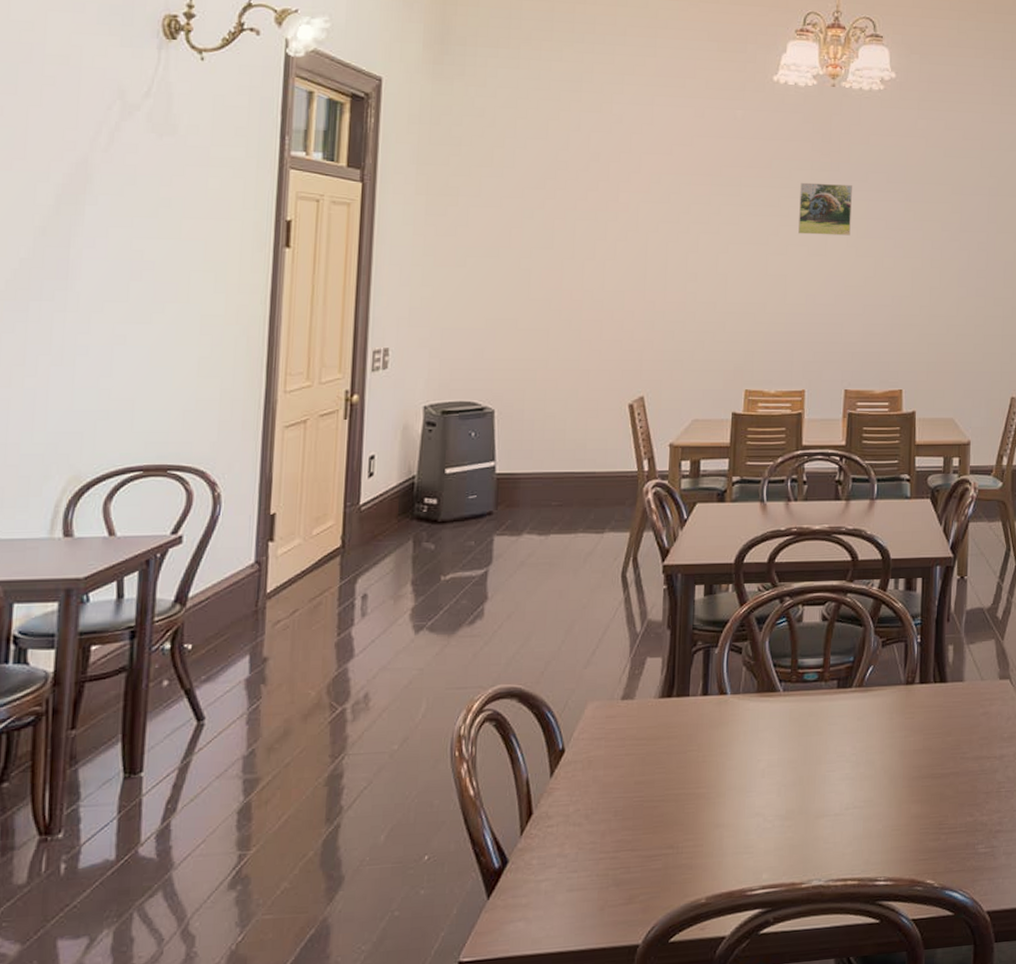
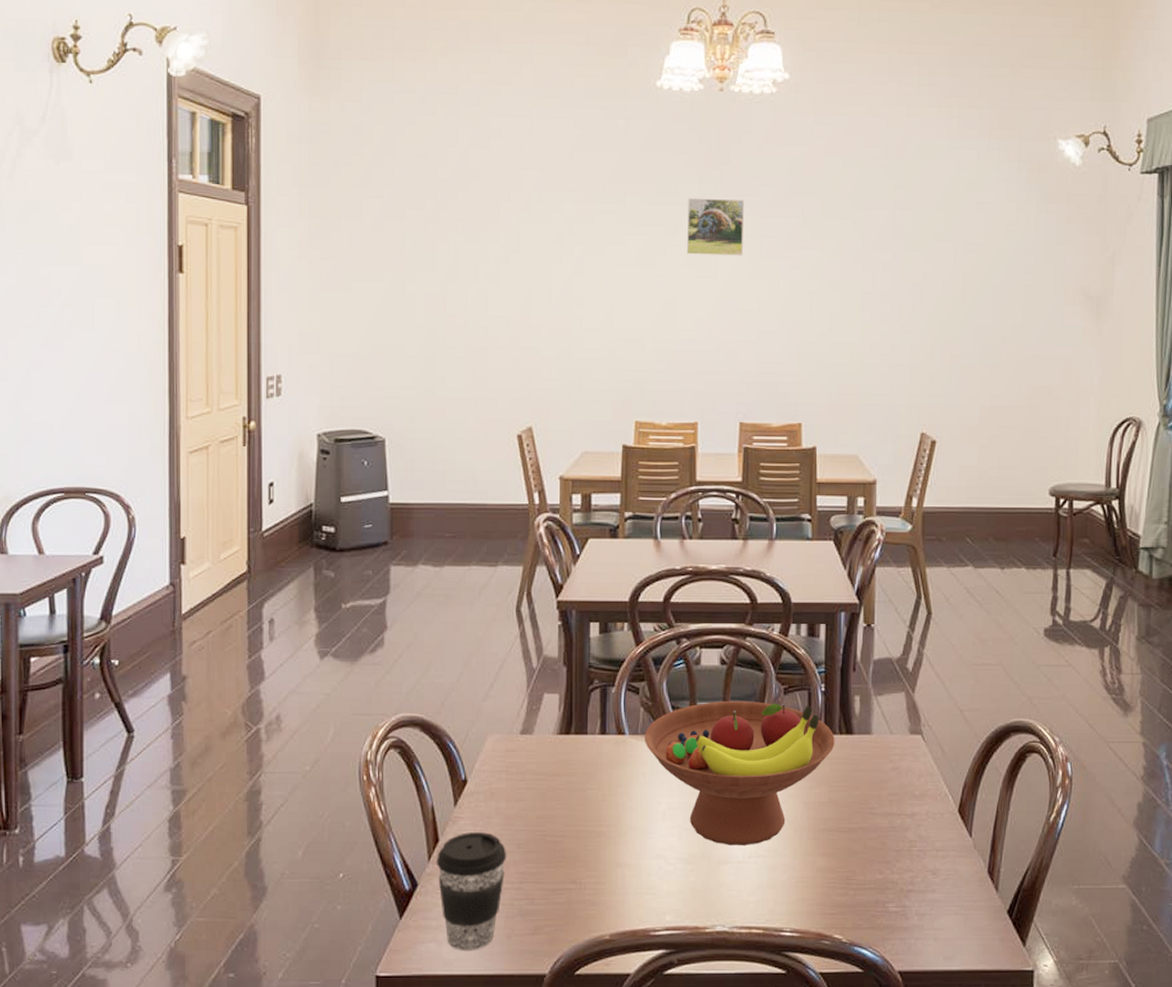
coffee cup: none [528,802,603,927] -> present [436,832,507,950]
fruit bowl: none [746,655,930,799] -> present [645,700,835,845]

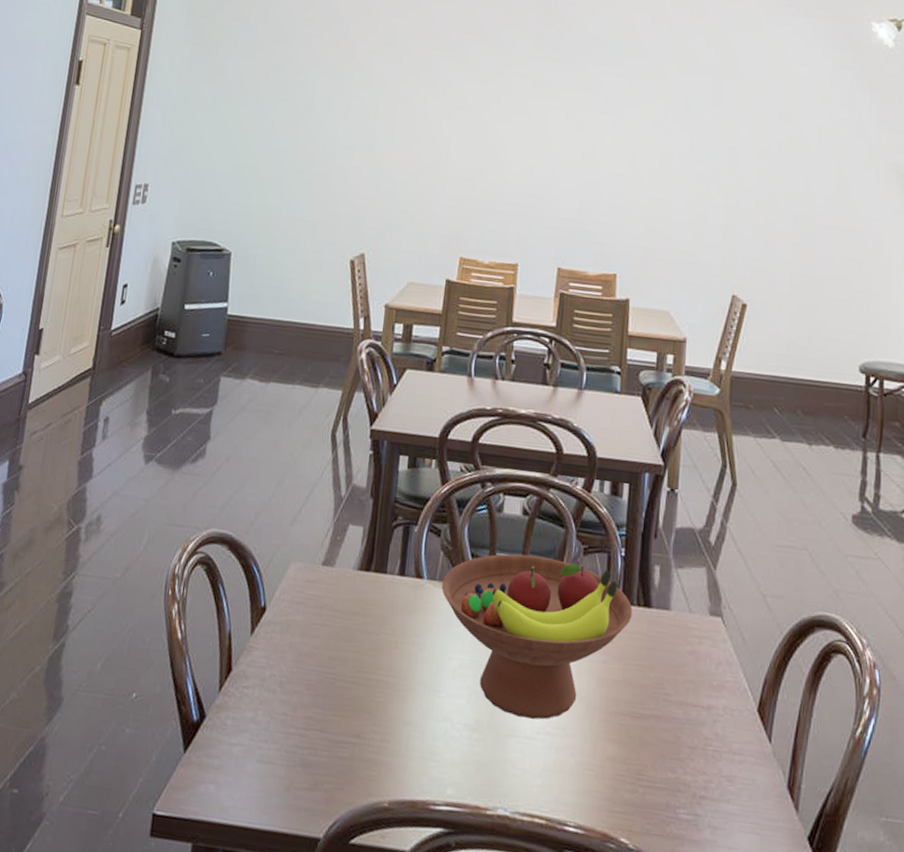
coffee cup: present [436,832,507,950] -> none [225,665,296,799]
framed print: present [687,198,744,256] -> none [520,51,575,108]

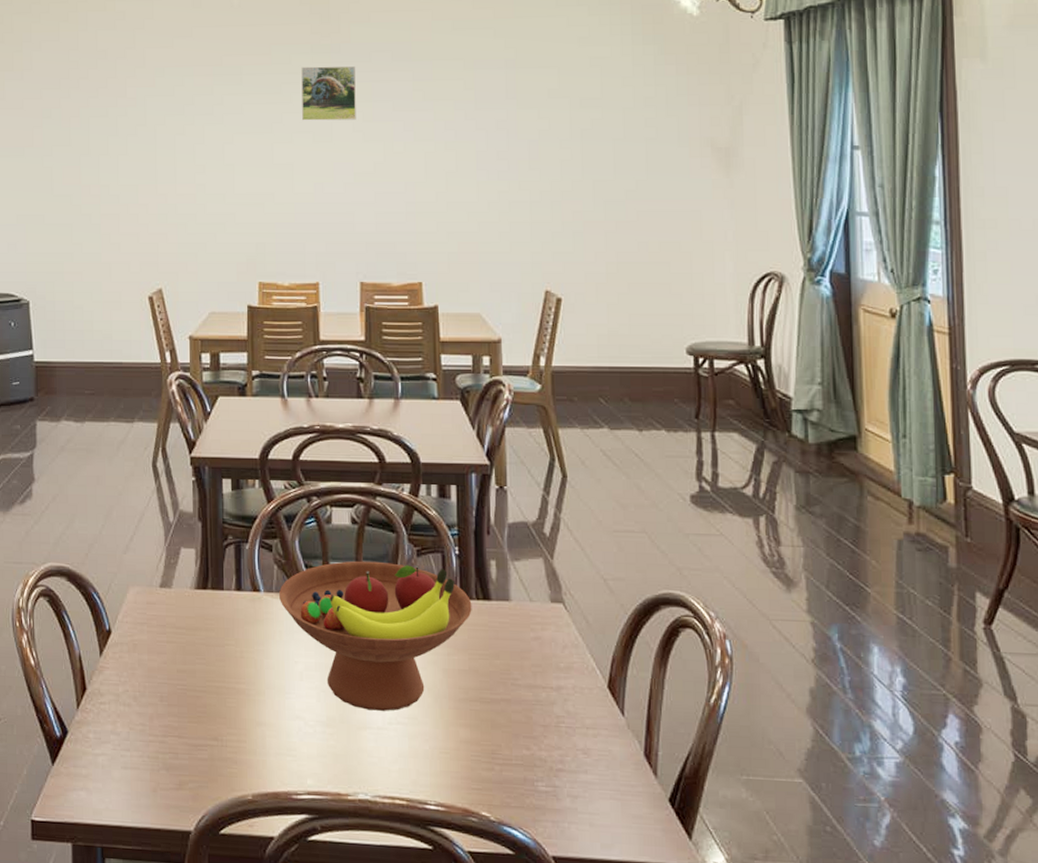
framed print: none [520,51,575,108] -> present [301,66,356,121]

